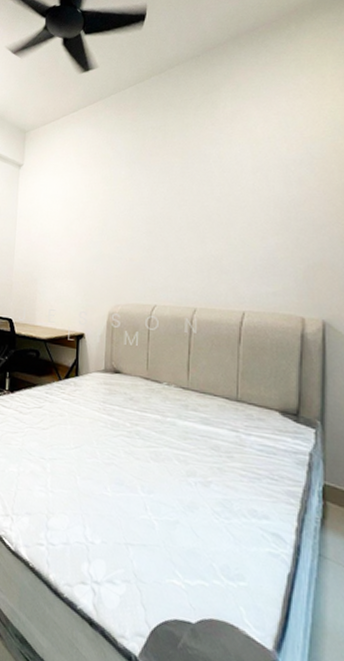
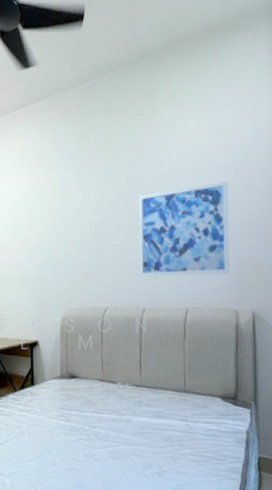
wall art: none [191,177,298,278] -> present [139,181,230,277]

